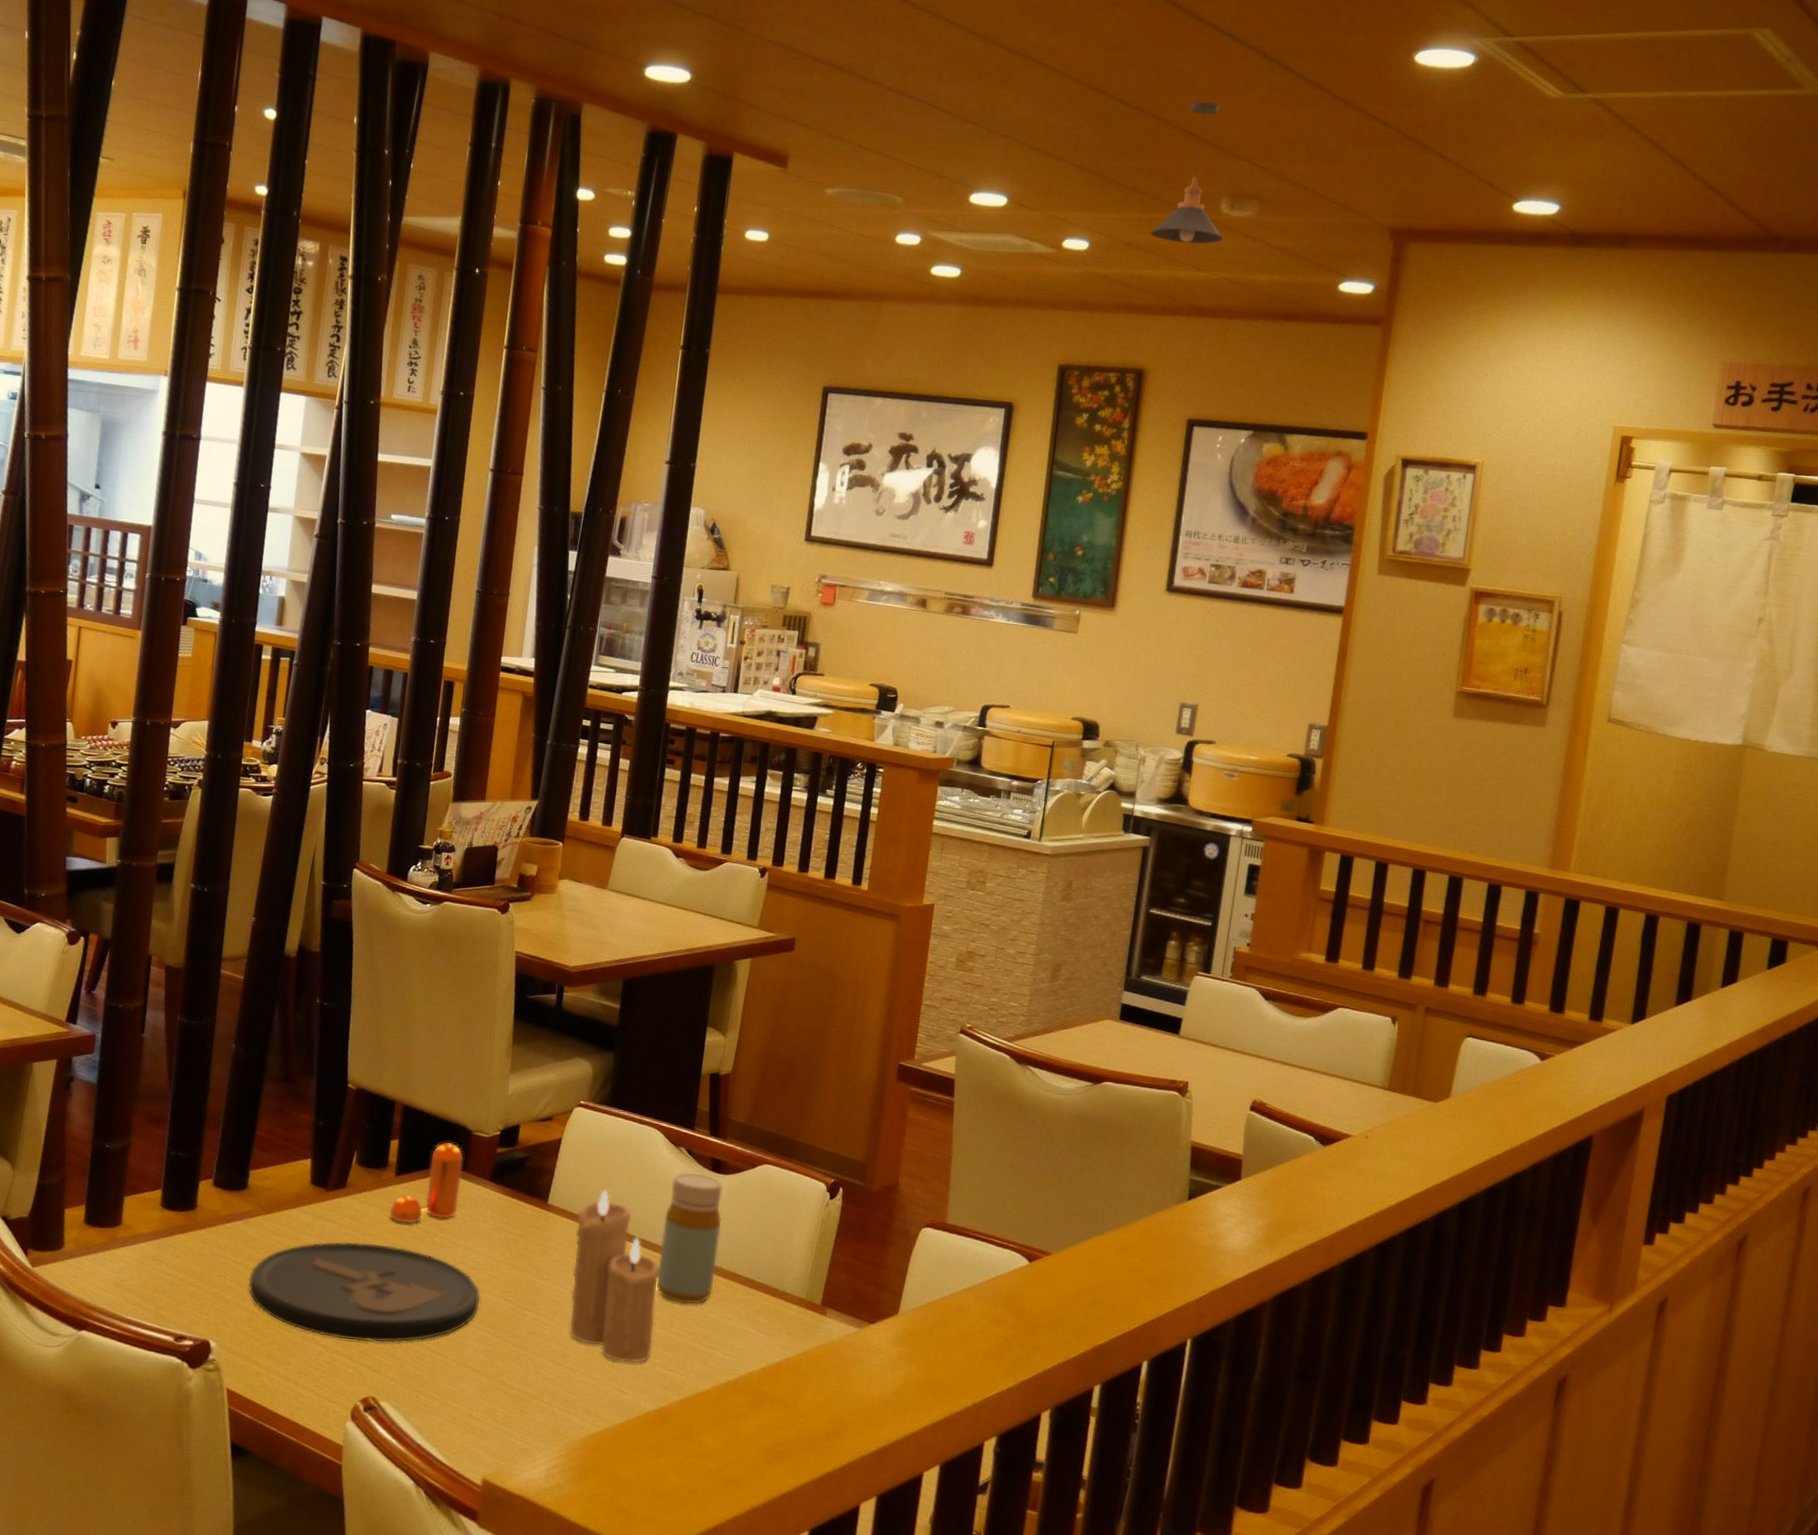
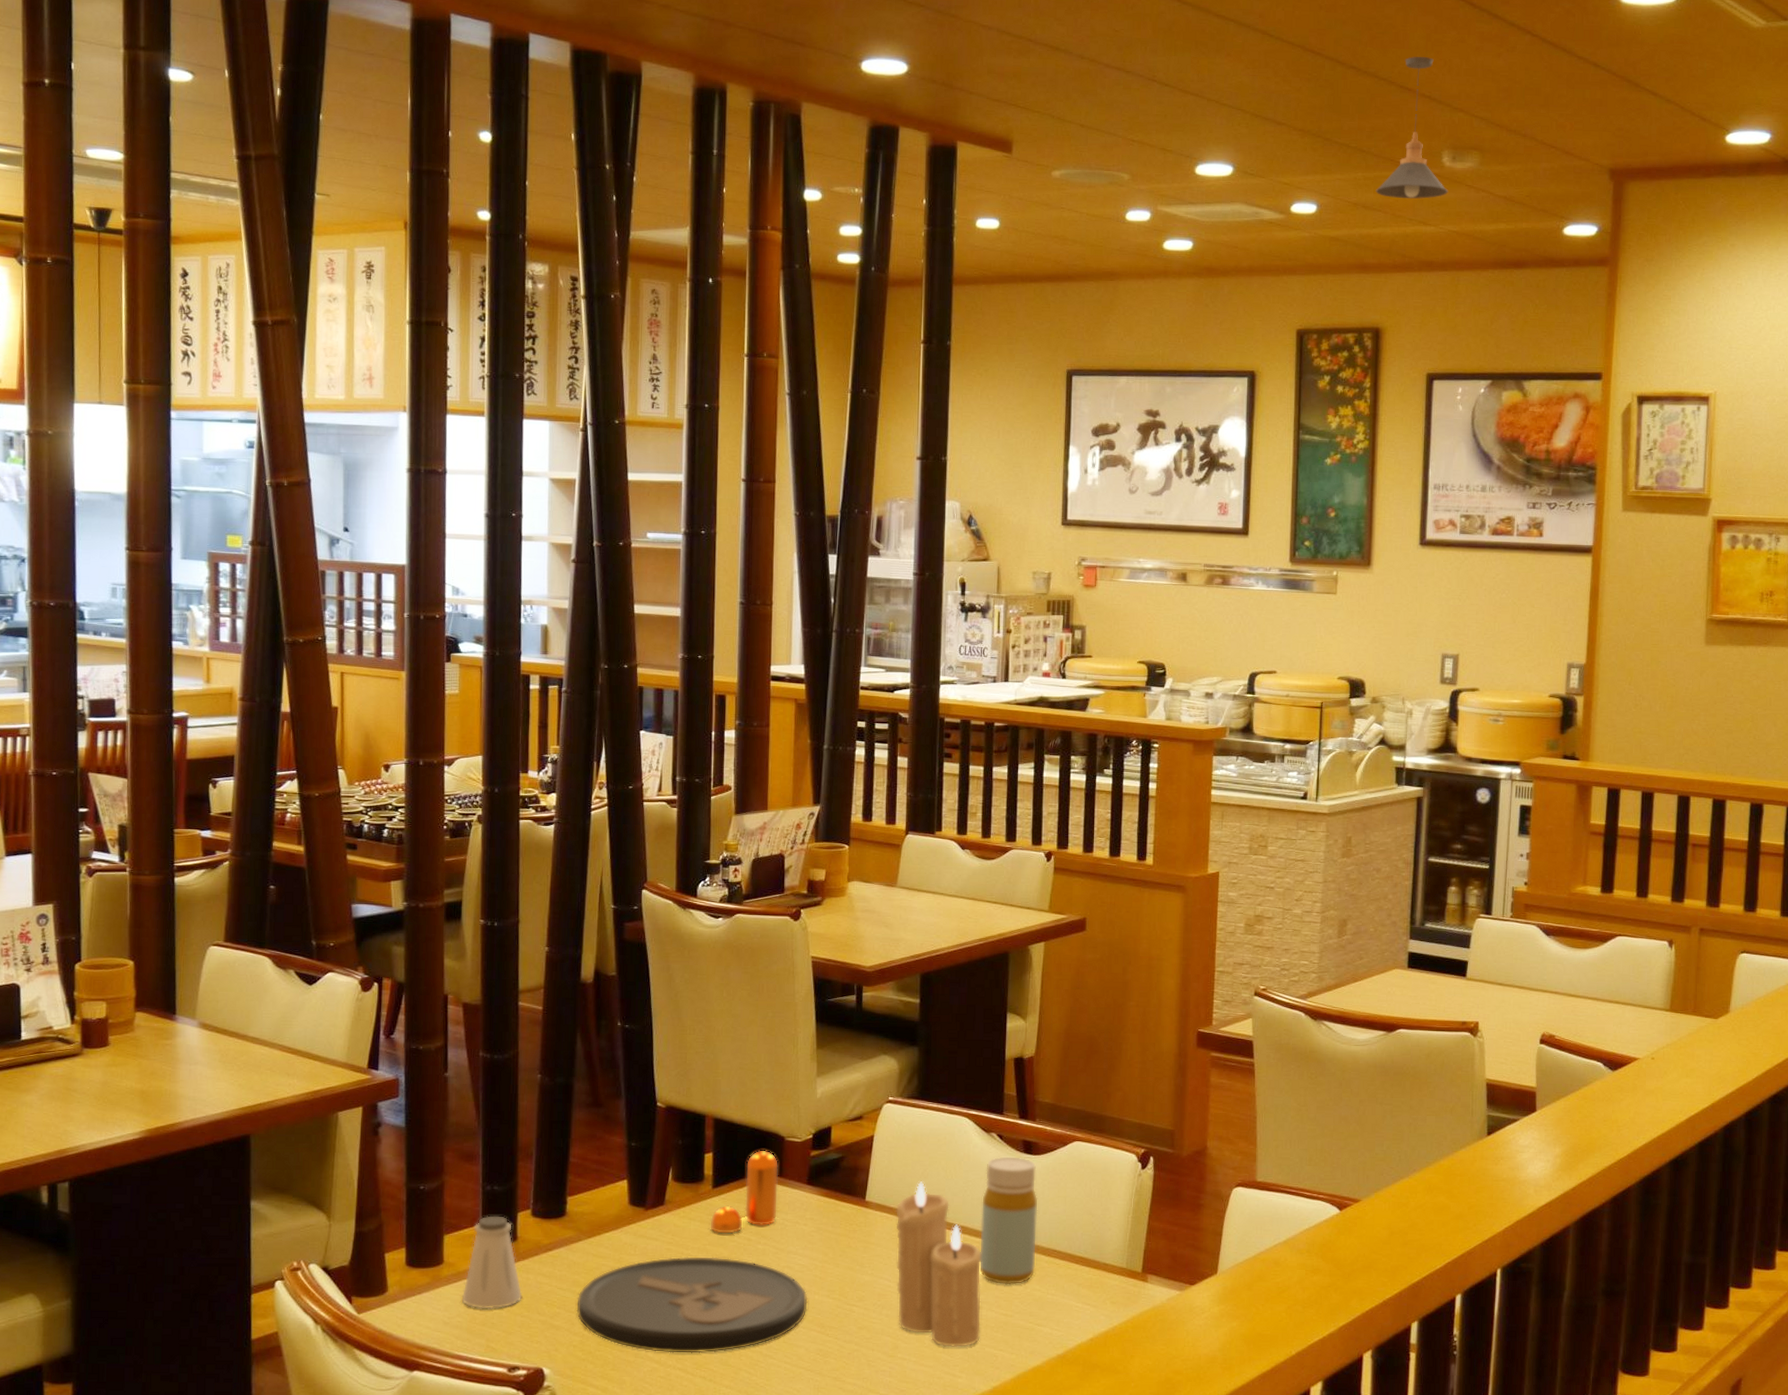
saltshaker: none [136,1181,197,1276] -> present [461,1215,523,1309]

